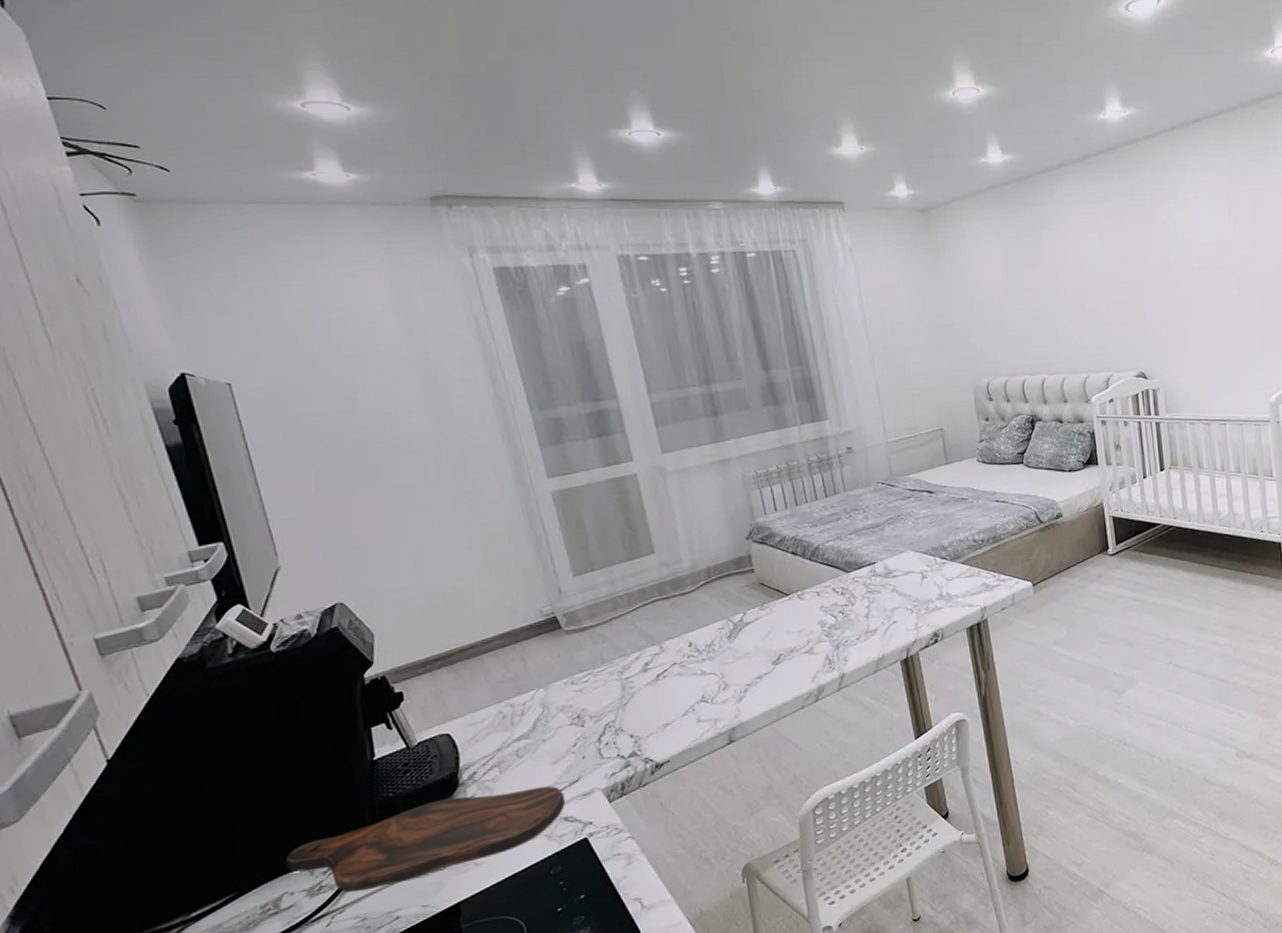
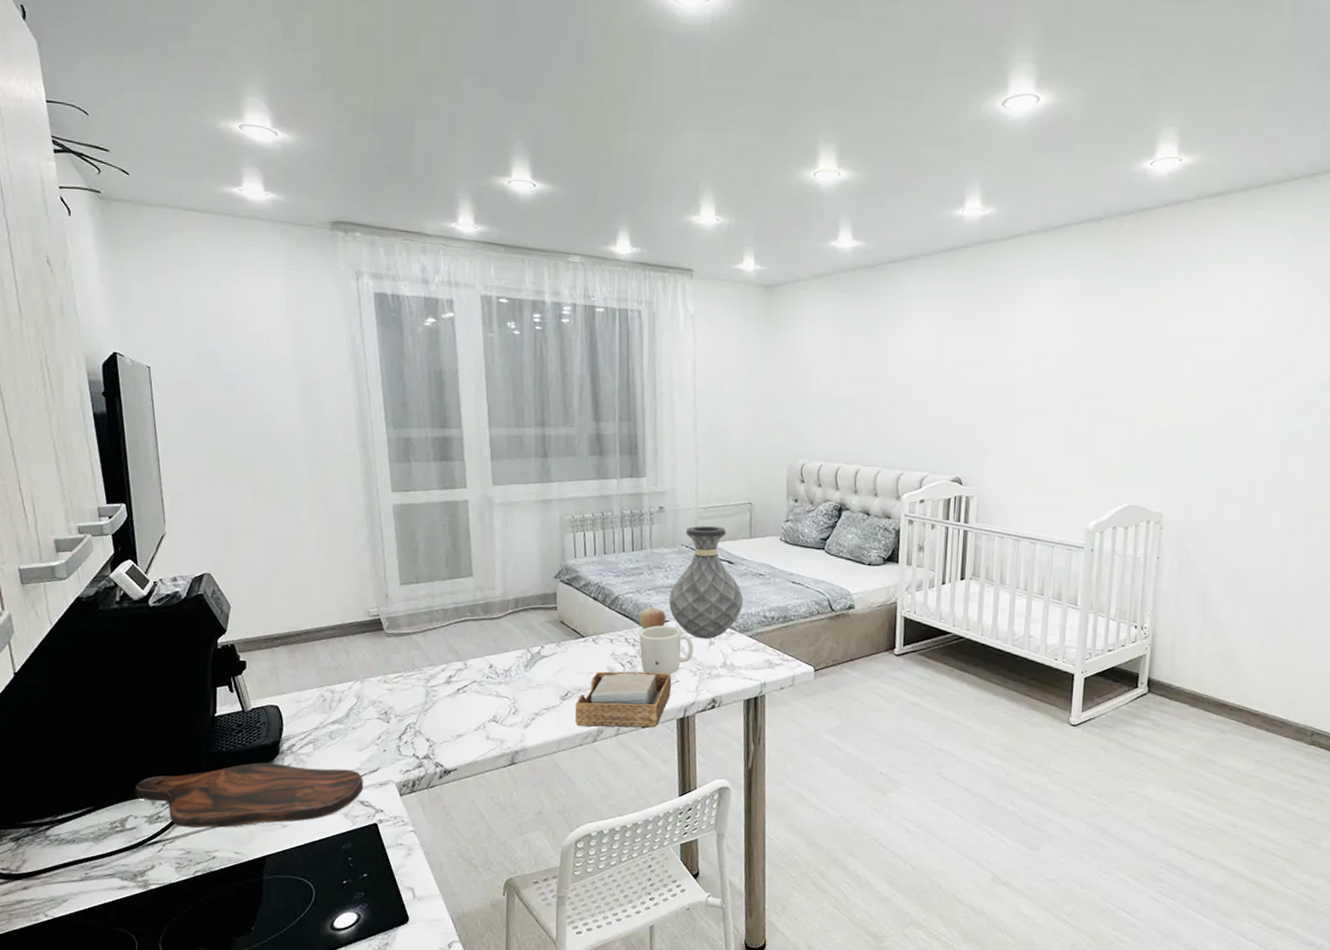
napkin holder: none [789,615,890,689] -> present [574,671,672,728]
fruit: none [844,549,873,576] -> present [639,604,666,630]
mug: none [847,566,907,620] -> present [639,625,694,675]
vase: none [872,457,950,575] -> present [668,525,743,640]

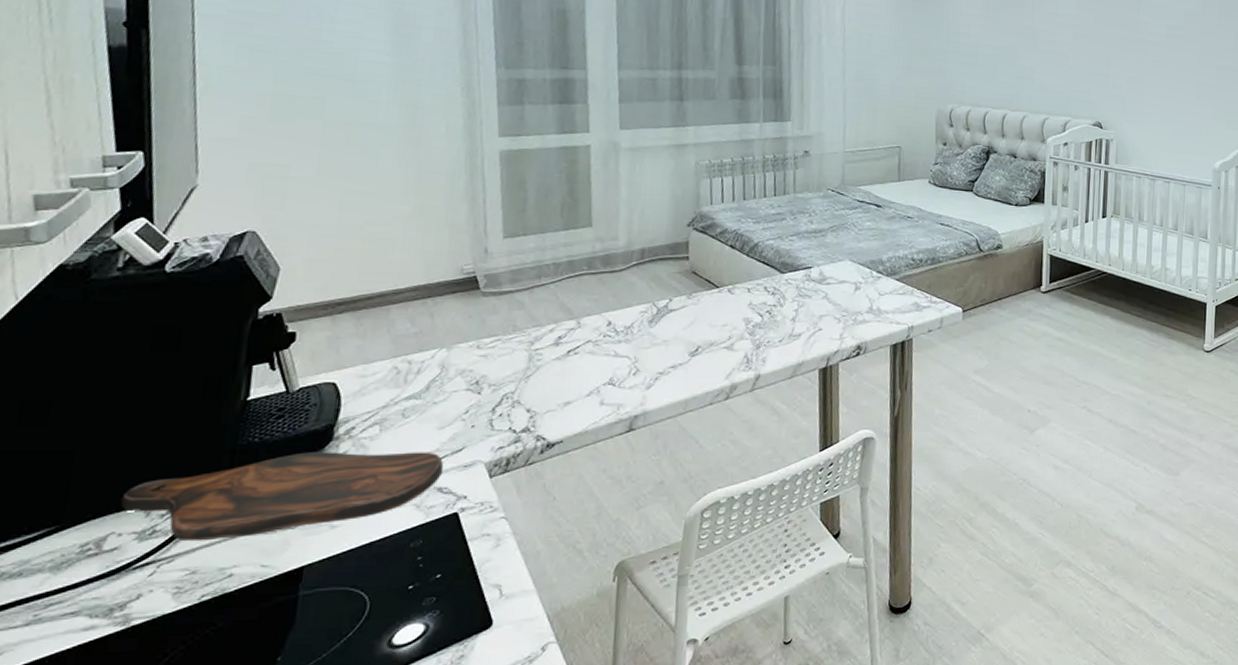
napkin holder: present [574,671,672,728] -> none [705,321,815,384]
fruit: present [639,604,666,630] -> none [780,250,810,278]
mug: present [639,625,694,675] -> none [780,272,839,323]
vase: present [668,525,743,640] -> none [812,169,891,285]

